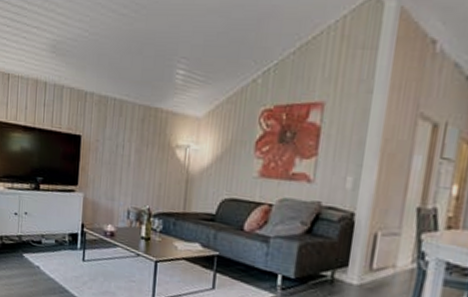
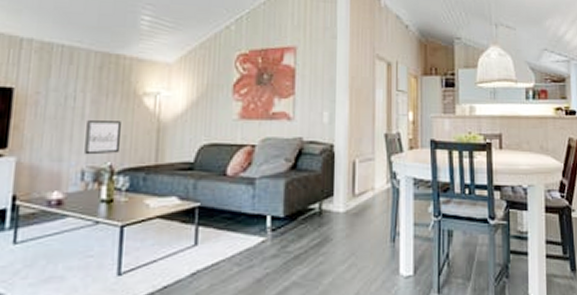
wall art: none [130,167,157,199] -> present [84,120,121,155]

